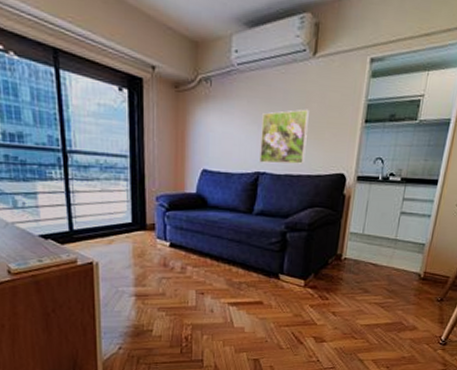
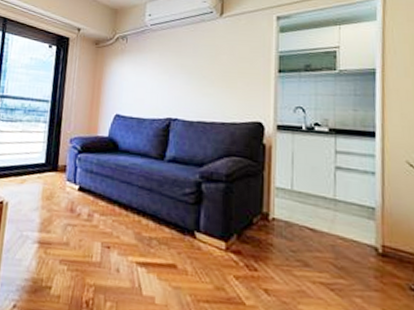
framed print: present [259,109,309,164] -> none [171,60,219,112]

